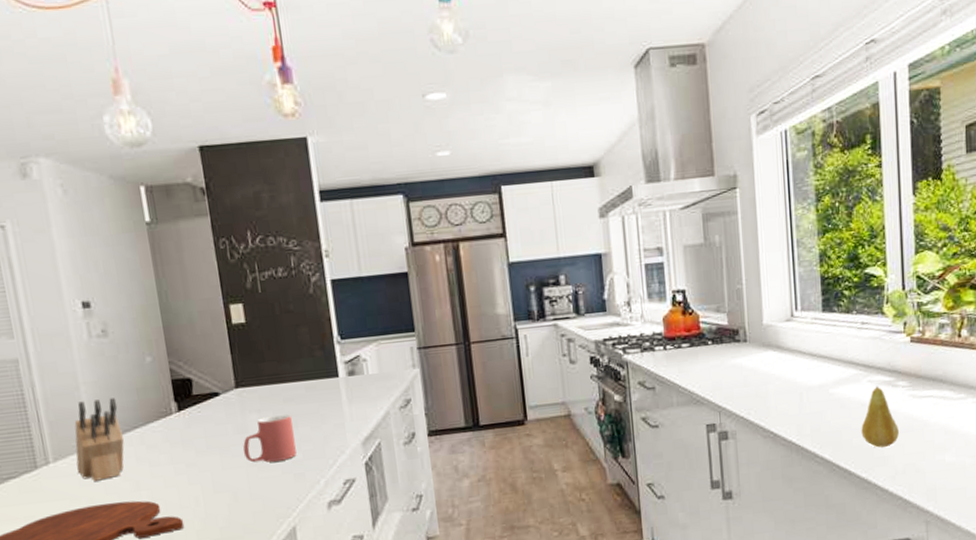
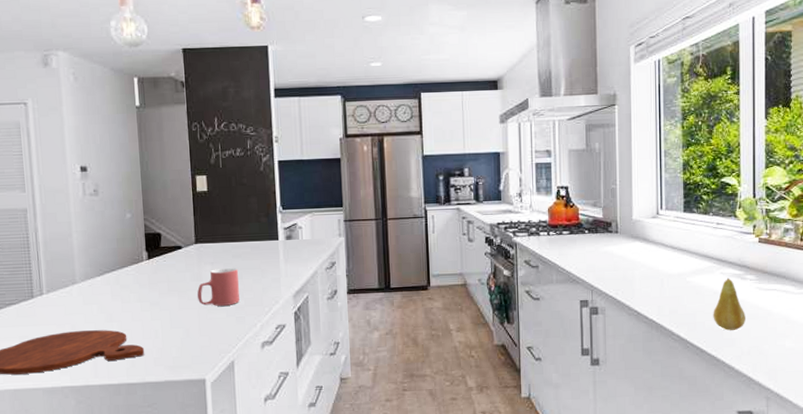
knife block: present [74,398,125,481] -> none [64,245,104,311]

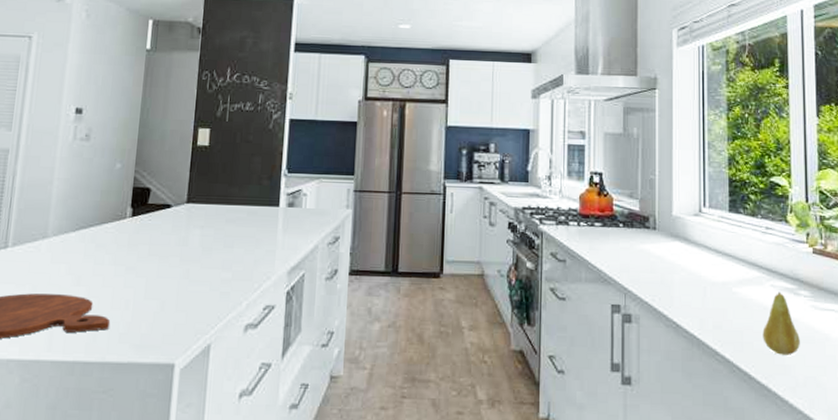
mug: present [197,268,240,306] -> none [180,234,230,278]

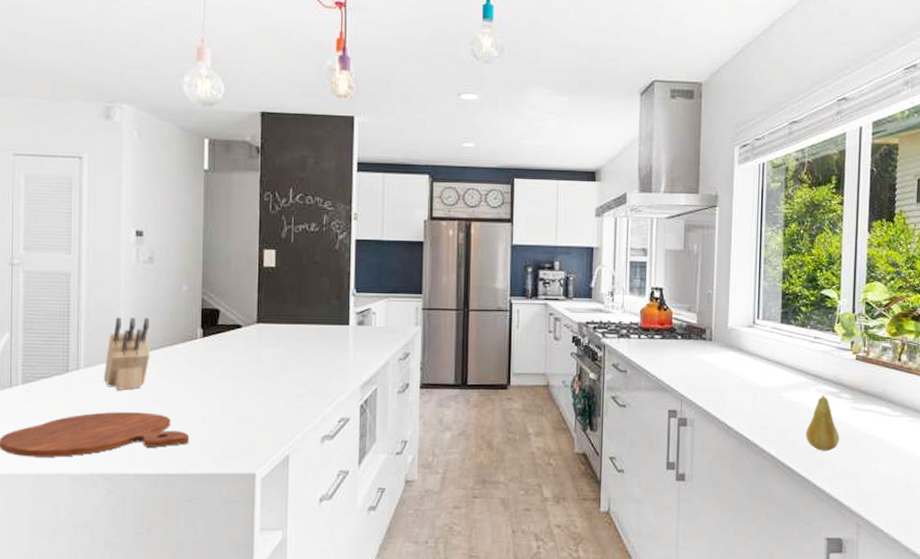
knife block: none [30,195,81,271] -> present [104,317,151,390]

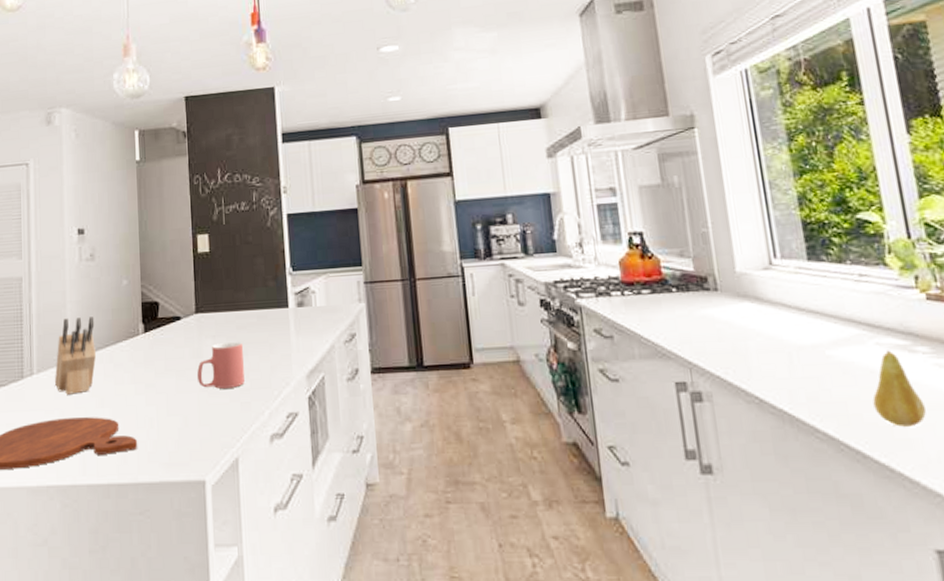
mug: none [255,352,301,393] -> present [197,342,245,389]

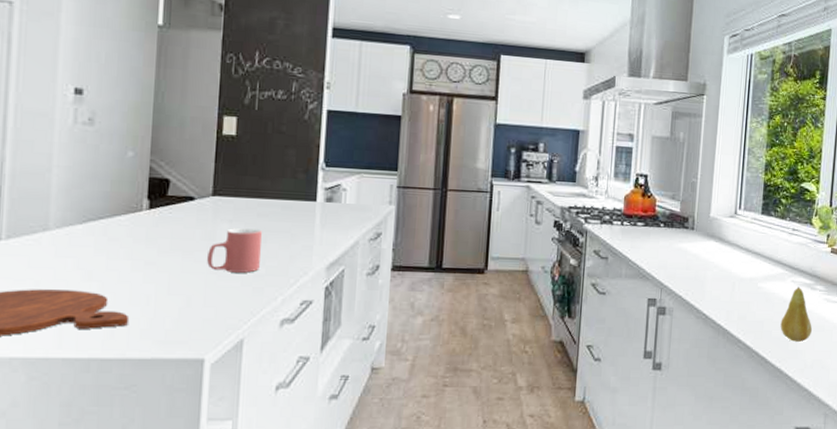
knife block: present [55,317,97,395] -> none [30,183,88,265]

